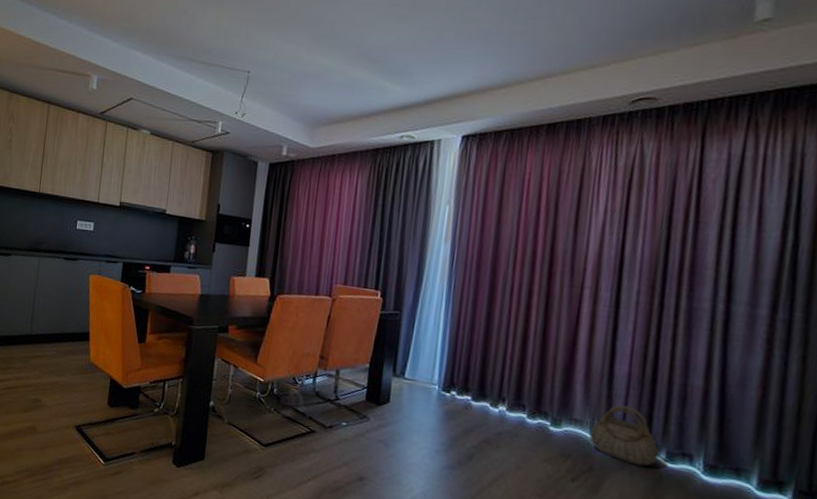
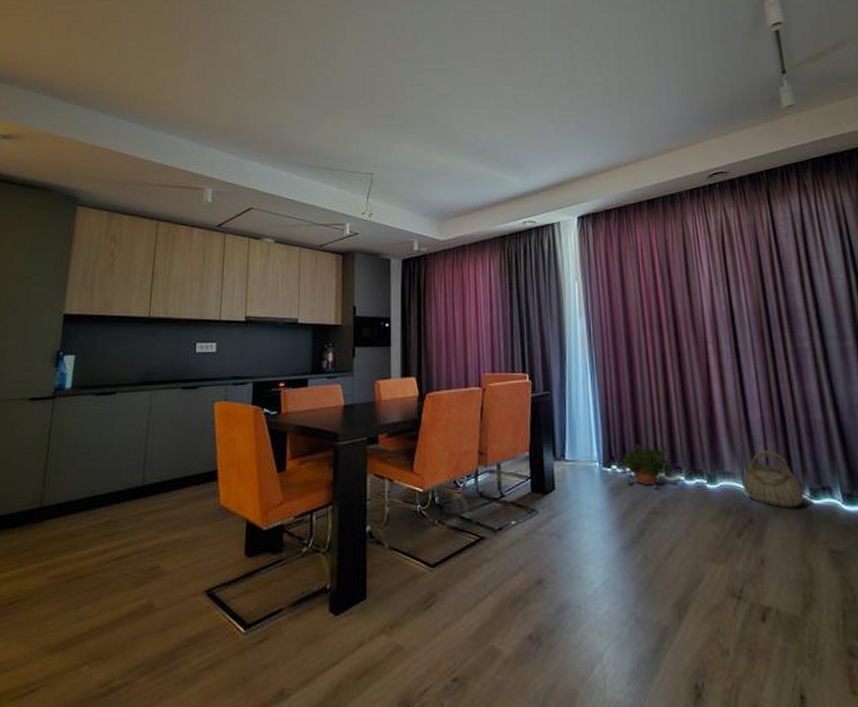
potted plant: none [458,375,516,421] -> present [620,444,672,489]

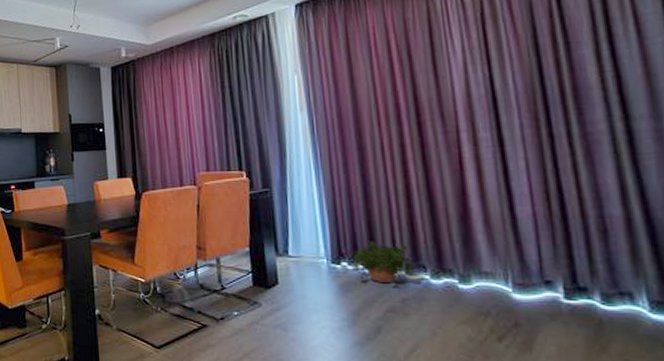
basket: present [742,450,805,508] -> none [505,249,593,314]

